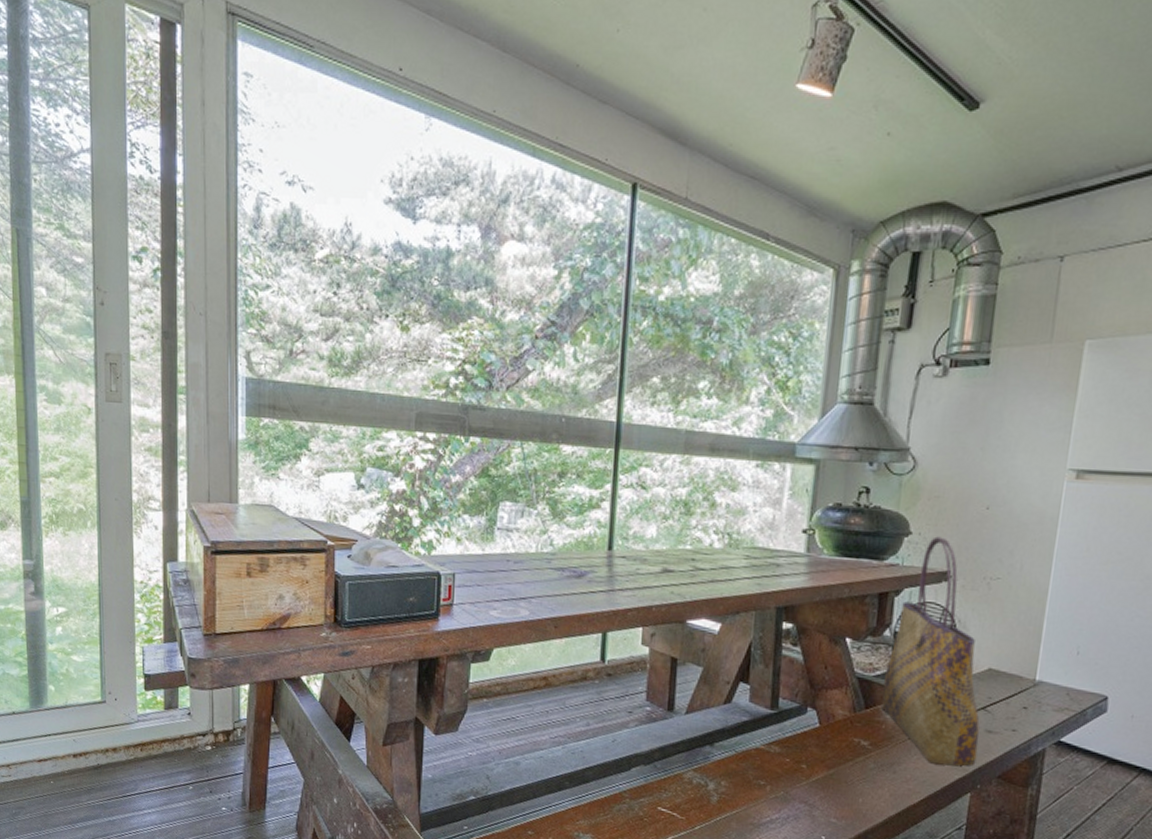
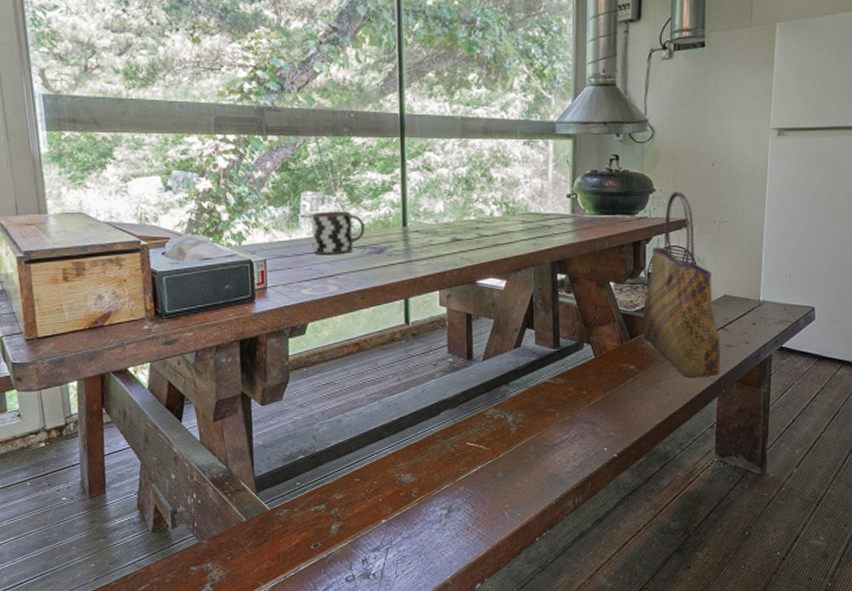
cup: none [506,525,567,575] -> present [311,211,366,255]

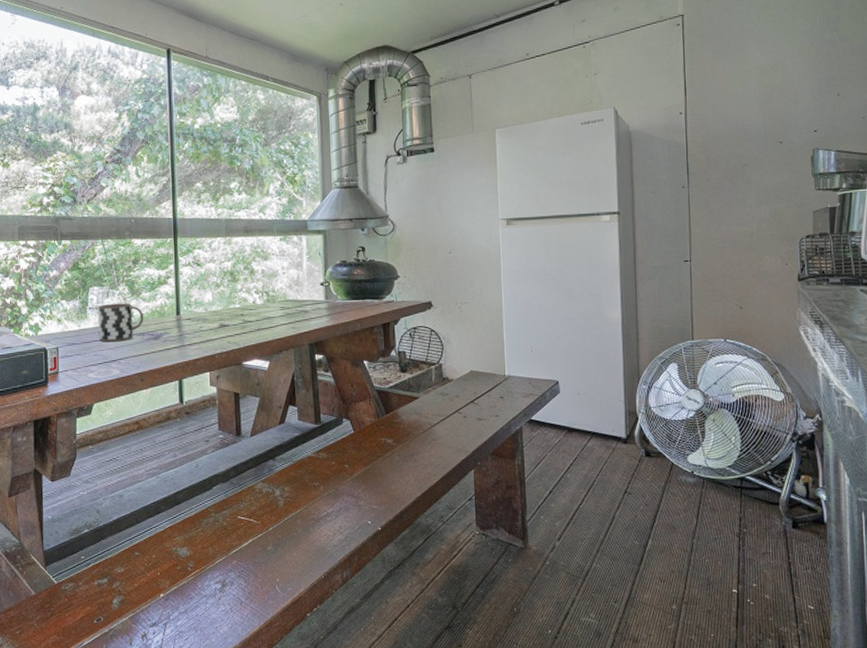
tote bag: present [643,191,721,377] -> none [396,277,474,450]

